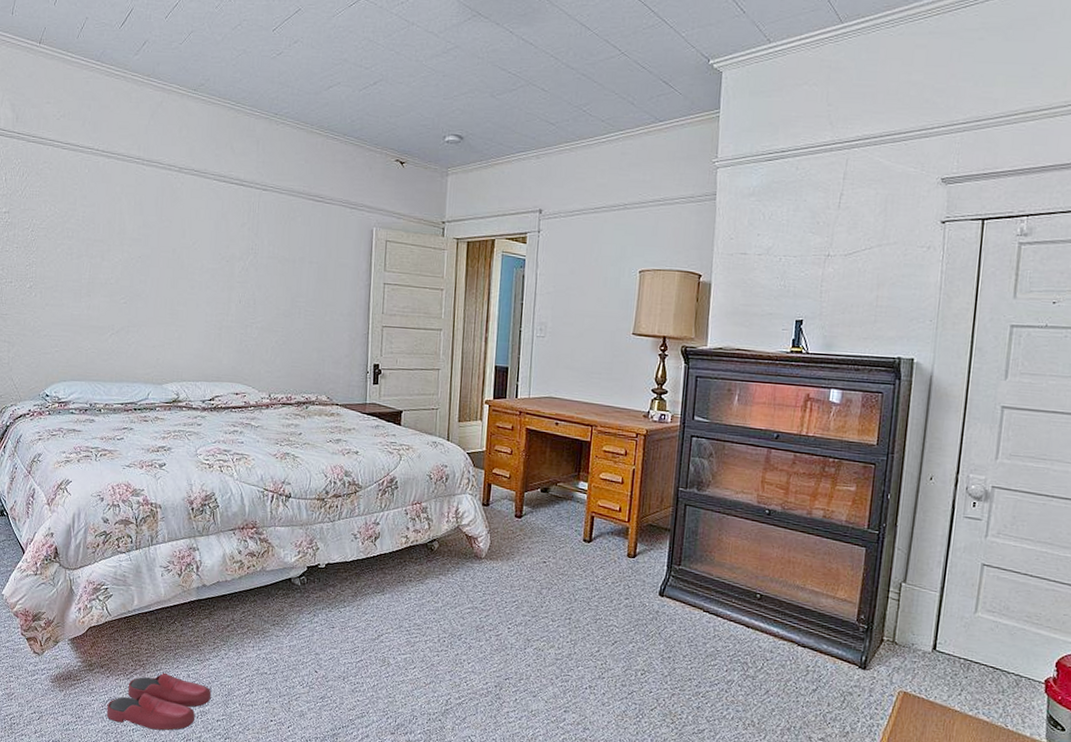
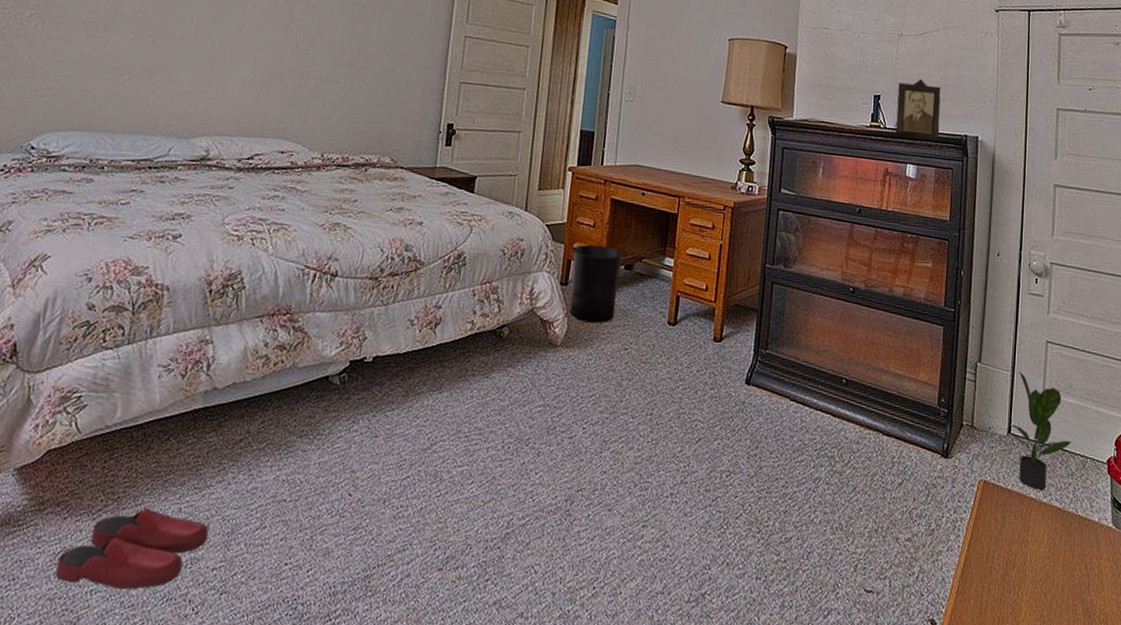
waste bin: none [492,470,540,540] -> present [569,244,624,323]
photo frame: none [814,301,873,365] -> present [891,79,941,141]
potted plant: none [936,592,1004,704] -> present [1011,371,1071,490]

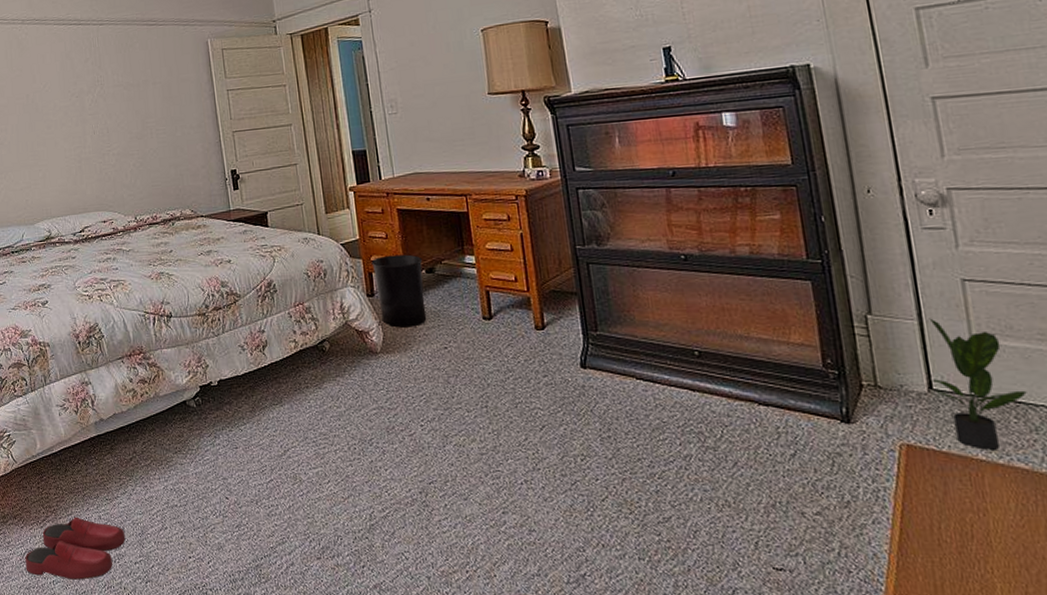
photo frame: present [891,79,941,141] -> none [691,17,757,87]

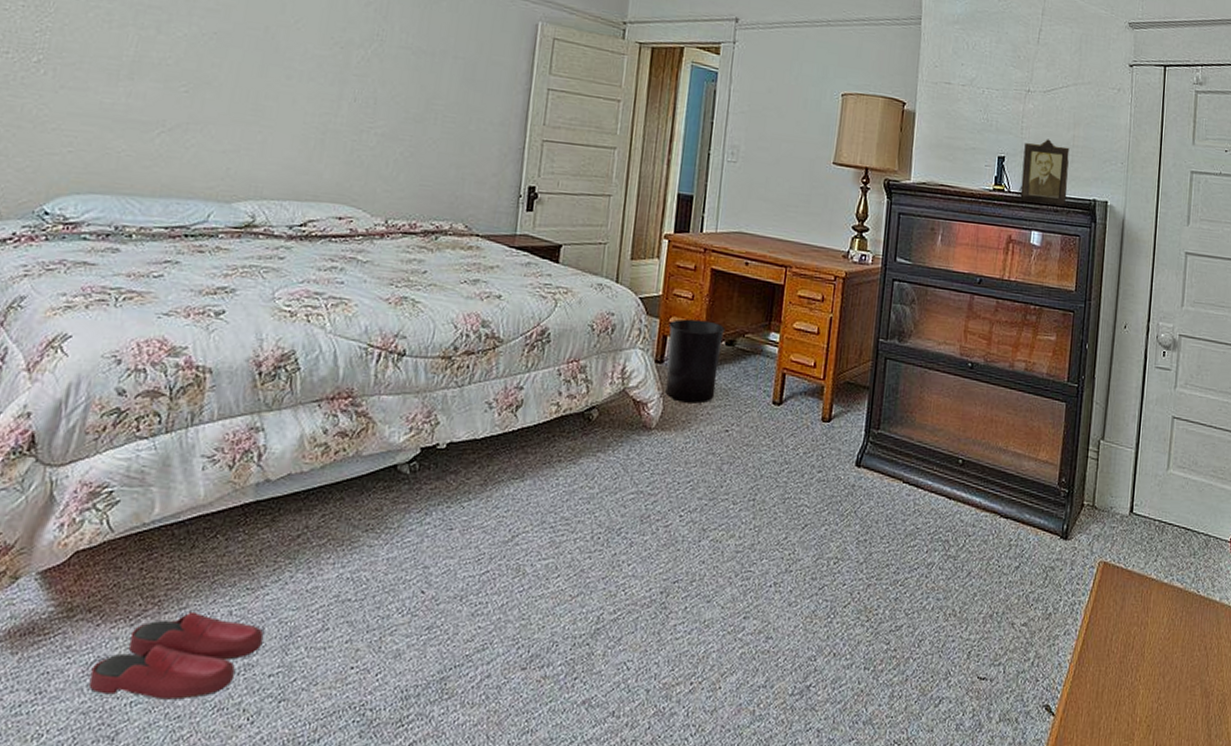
photo frame: none [691,17,757,87] -> present [1016,139,1070,206]
potted plant: present [928,318,1027,450] -> none [1133,448,1195,571]

